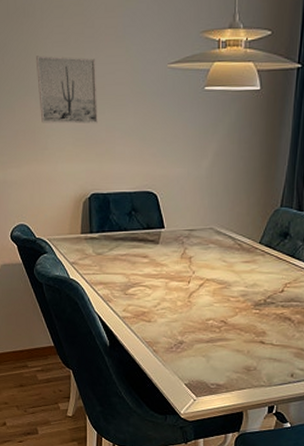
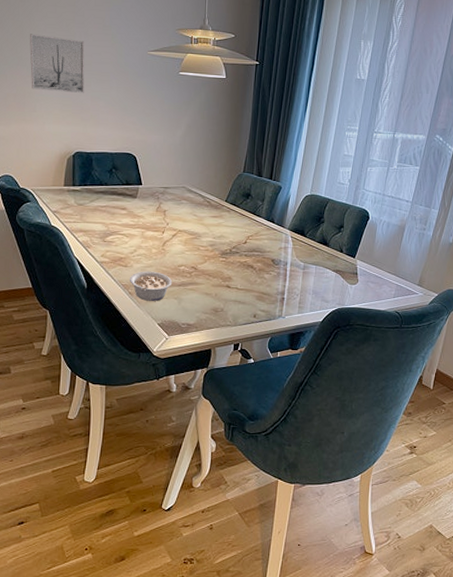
legume: none [154,326,200,359] -> present [130,271,173,301]

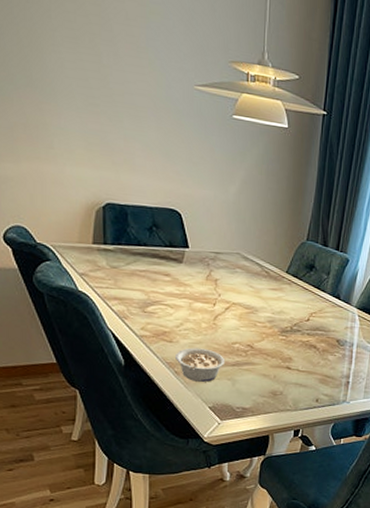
wall art: present [29,34,85,94] -> none [40,46,115,132]

